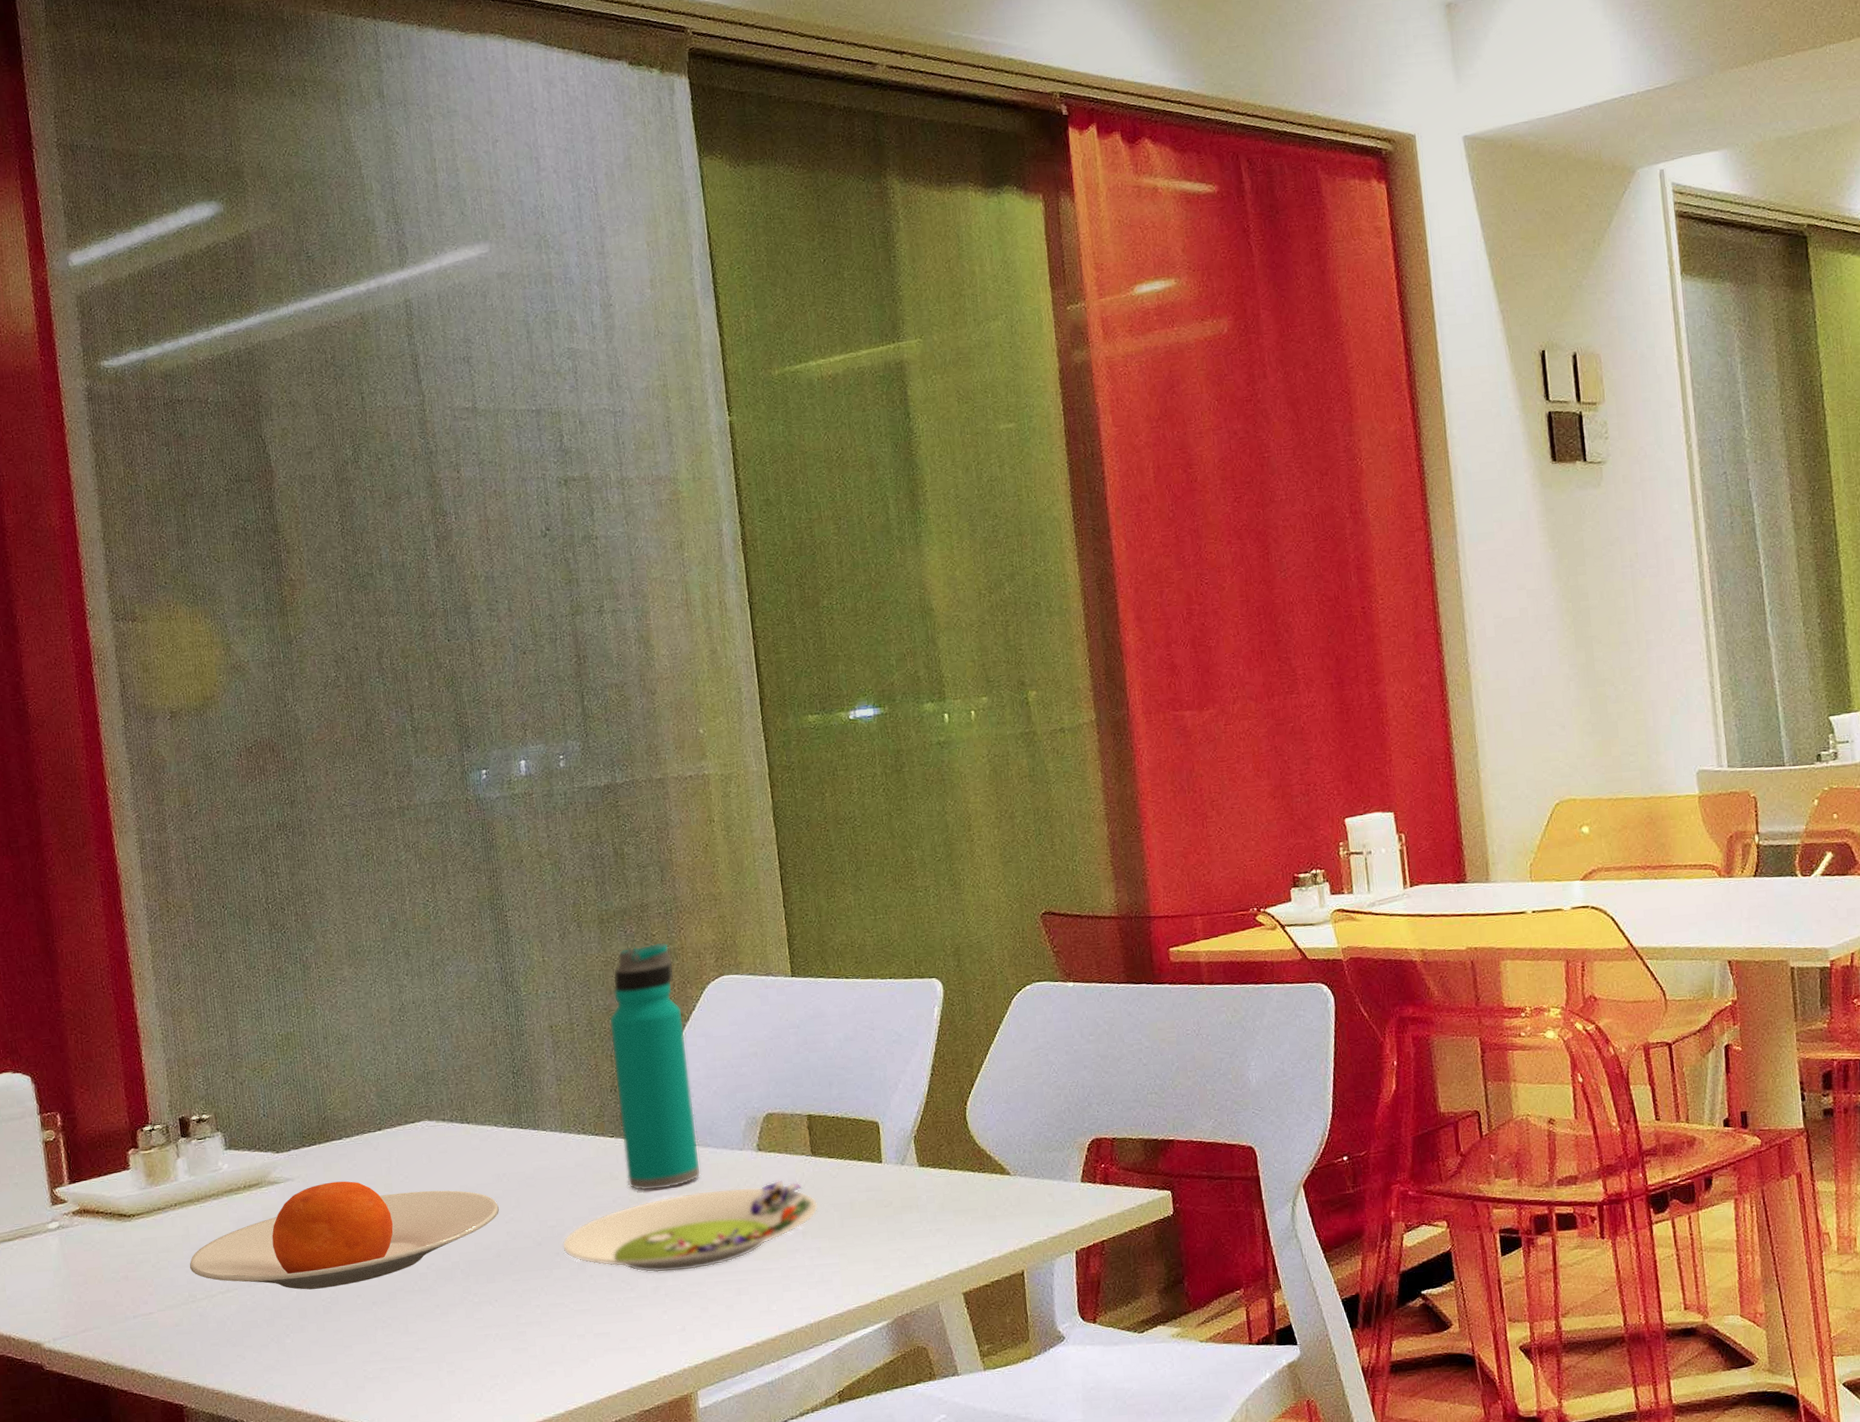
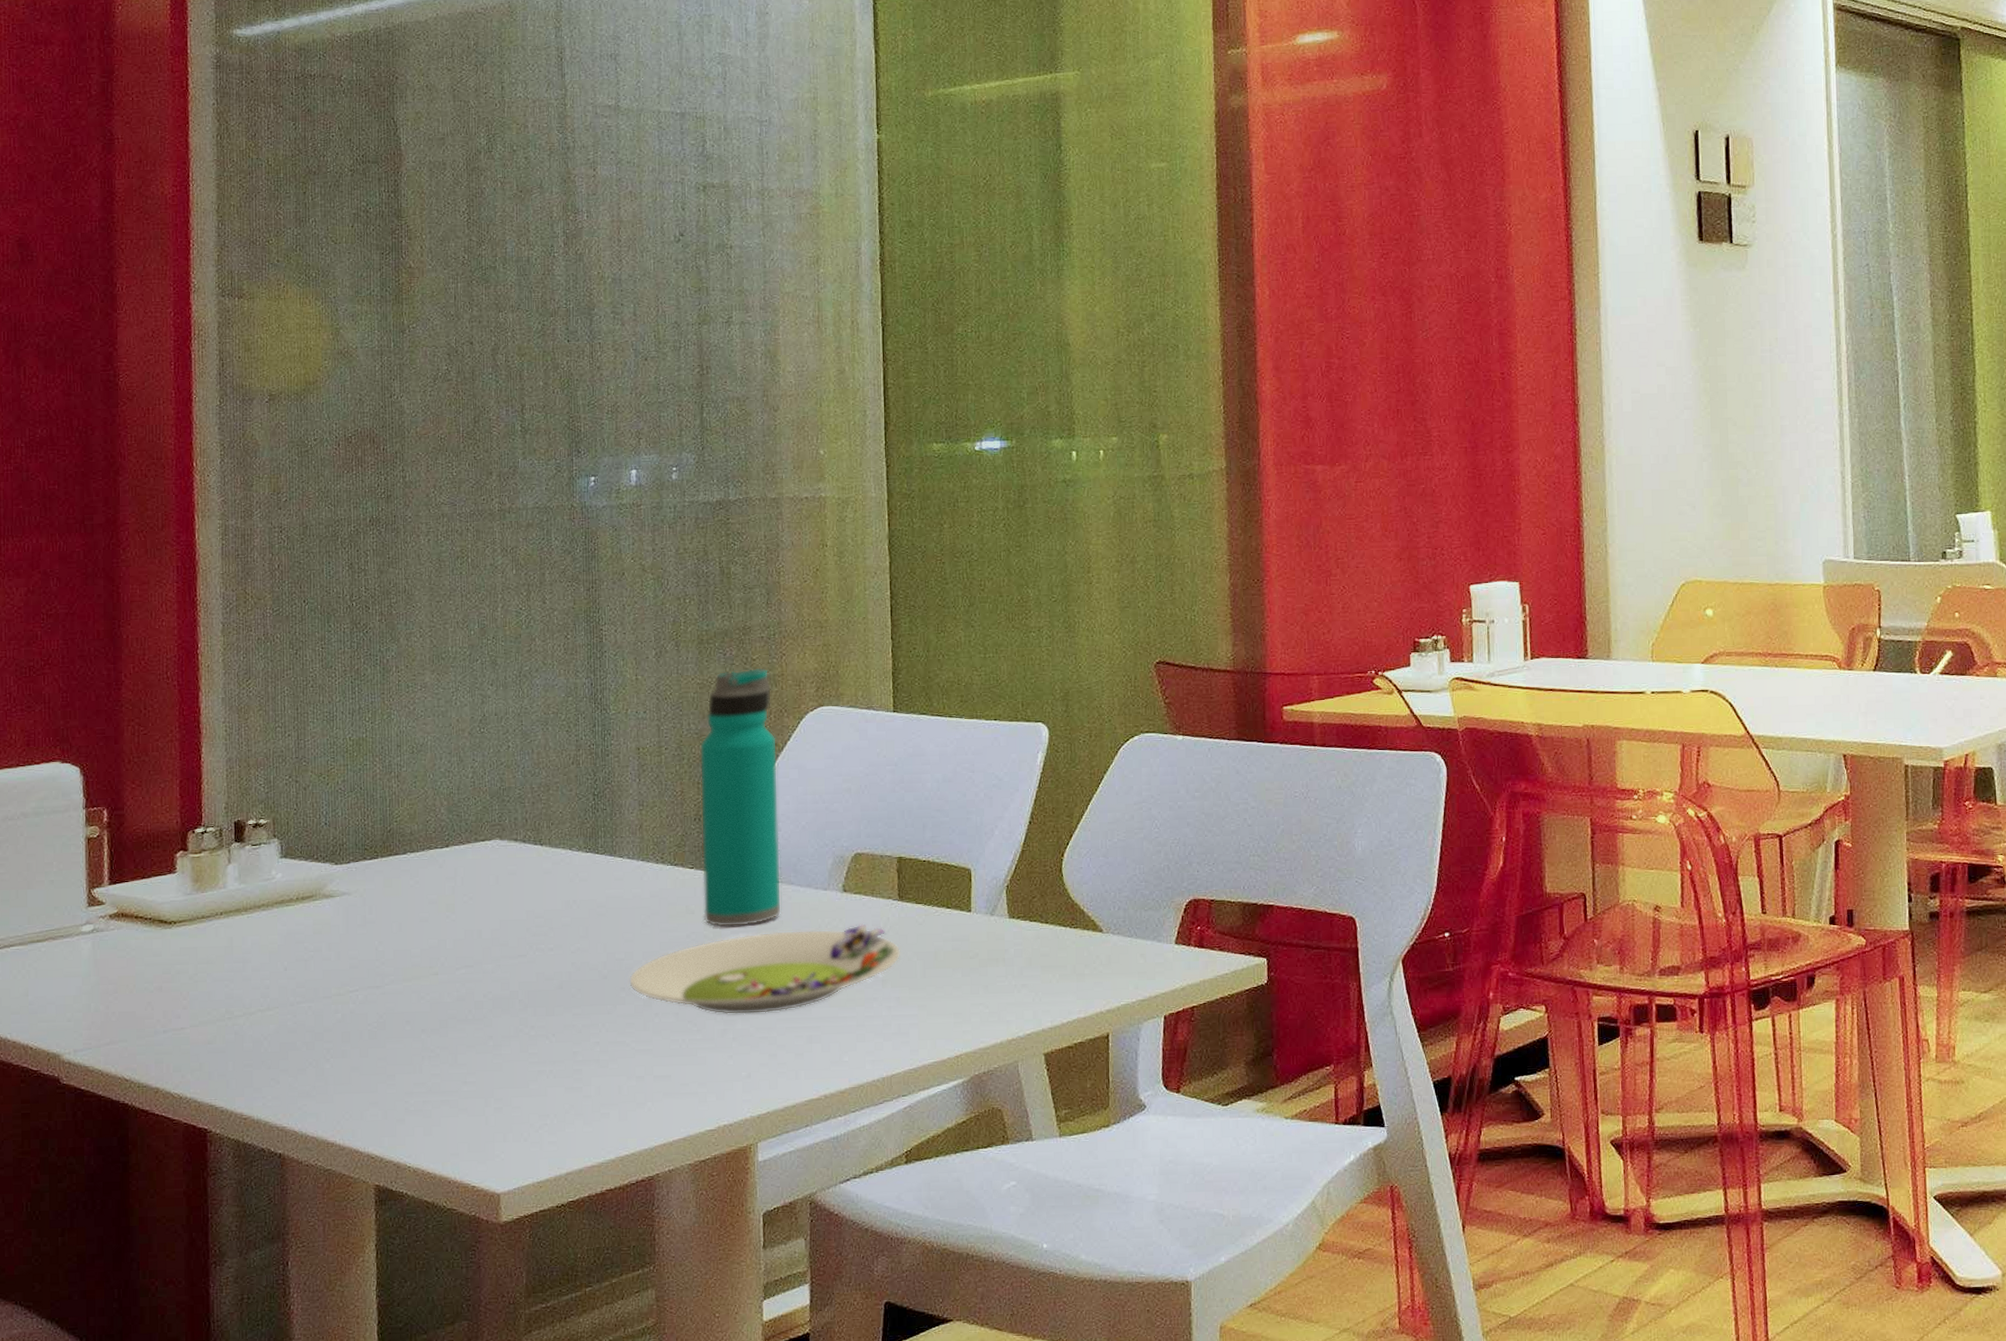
plate: present [189,1181,499,1290] -> none [229,898,565,1012]

